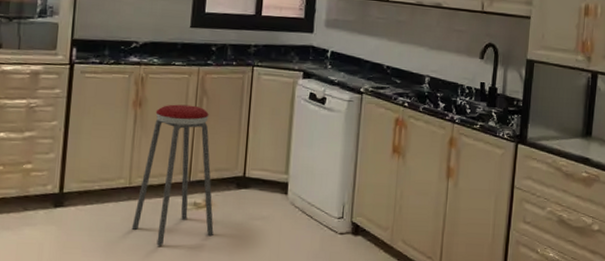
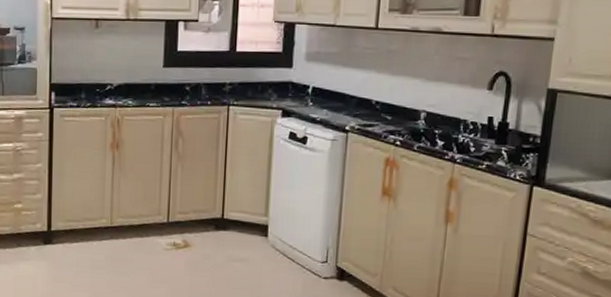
music stool: present [131,104,214,246] -> none [115,146,194,284]

